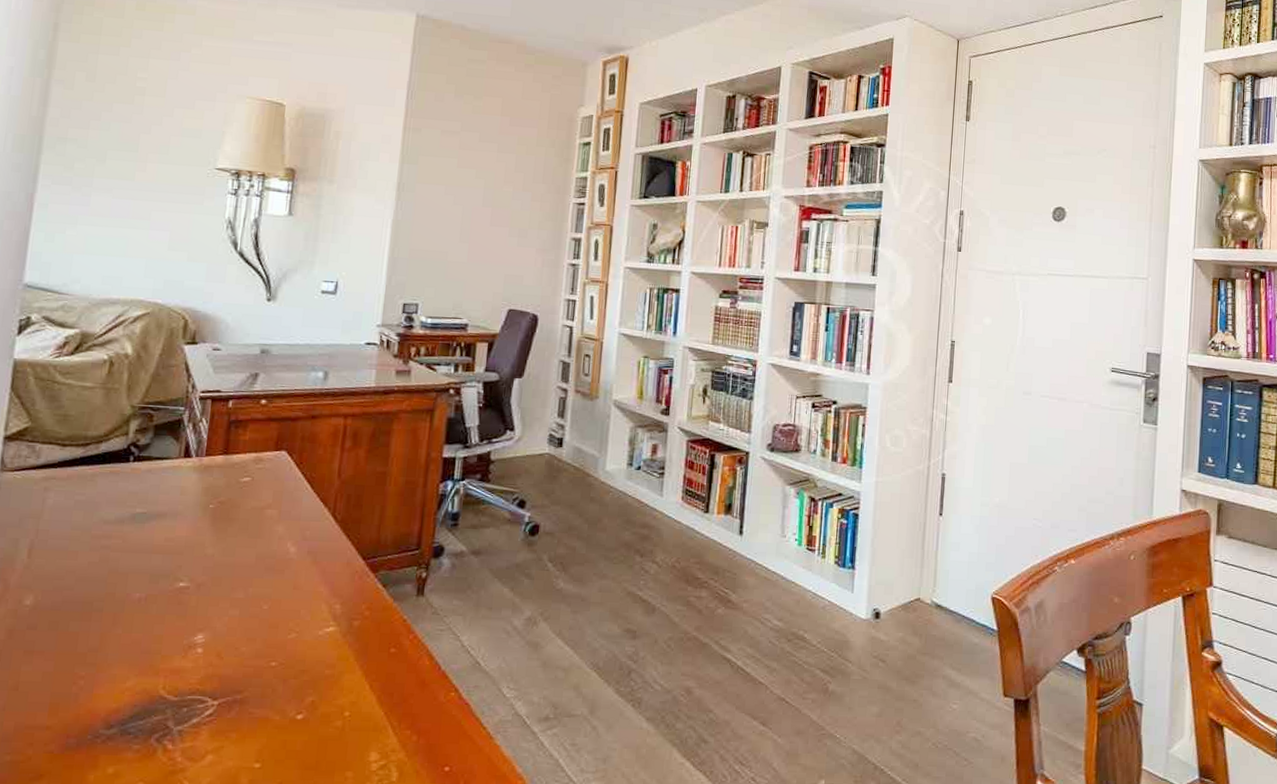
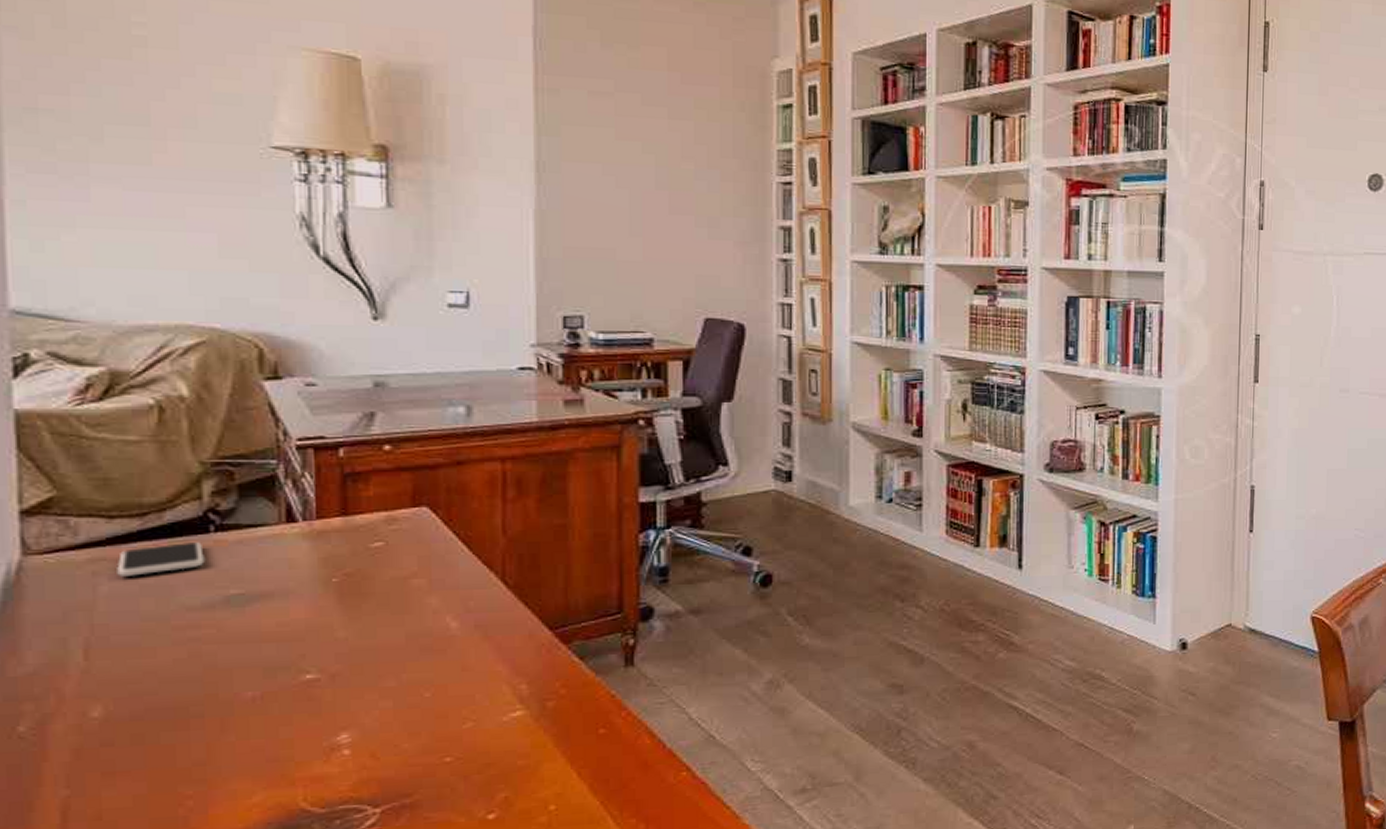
smartphone: none [61,468,123,493] -> present [117,542,205,576]

